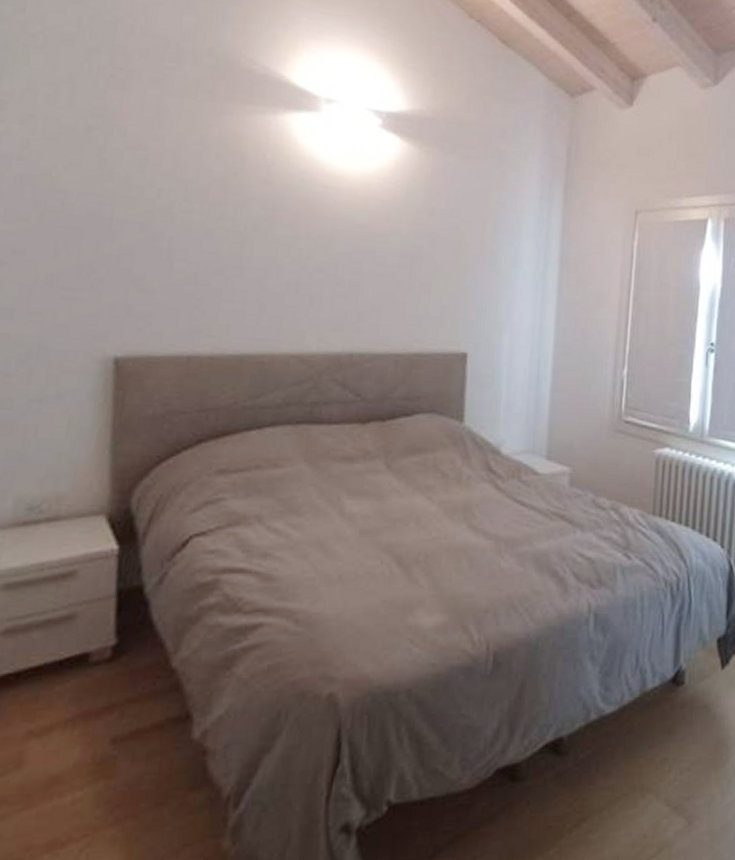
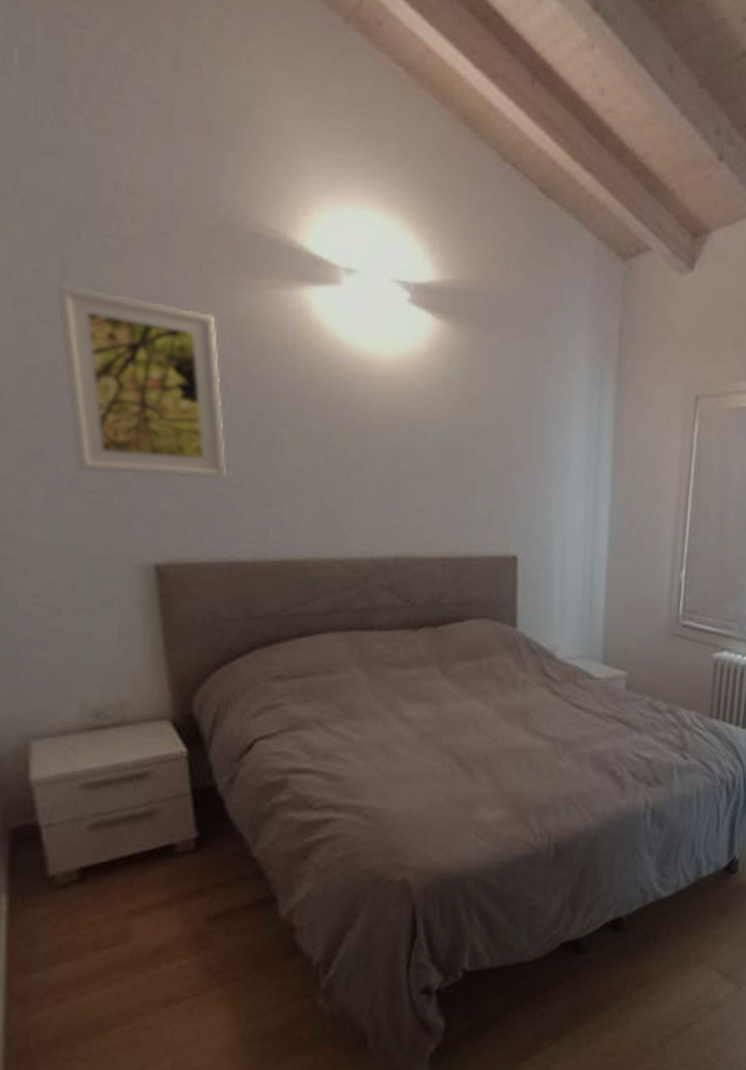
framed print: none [55,107,204,278] -> present [56,284,228,479]

